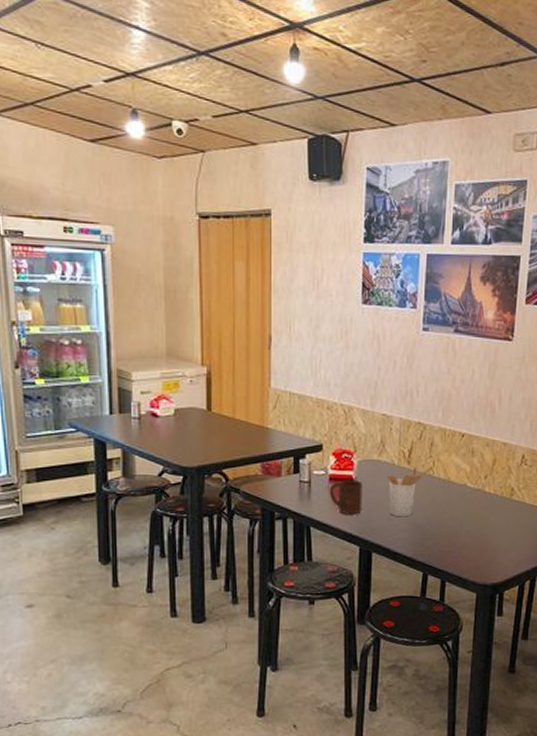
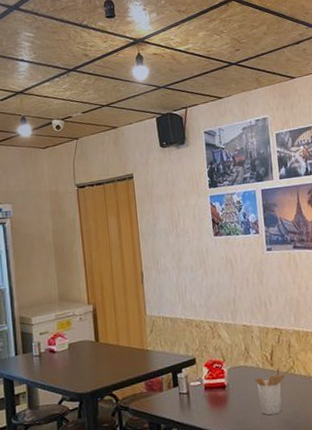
cup: present [329,479,363,515] -> none [206,386,237,419]

